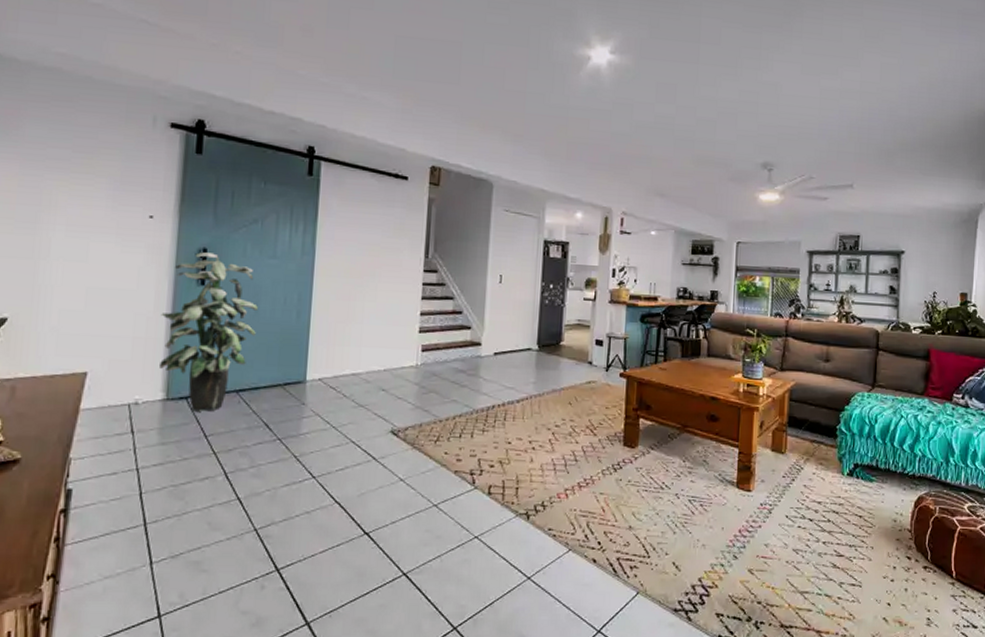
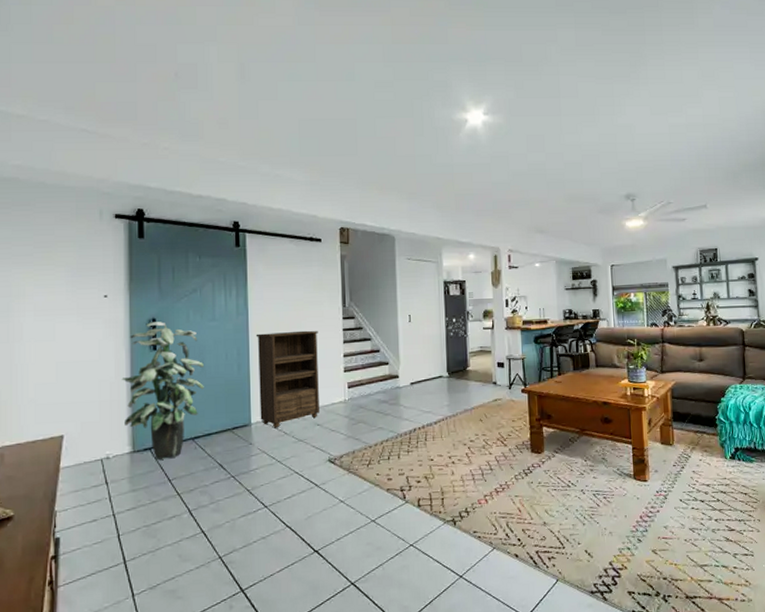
bookshelf: none [317,278,394,389] -> present [255,330,319,428]

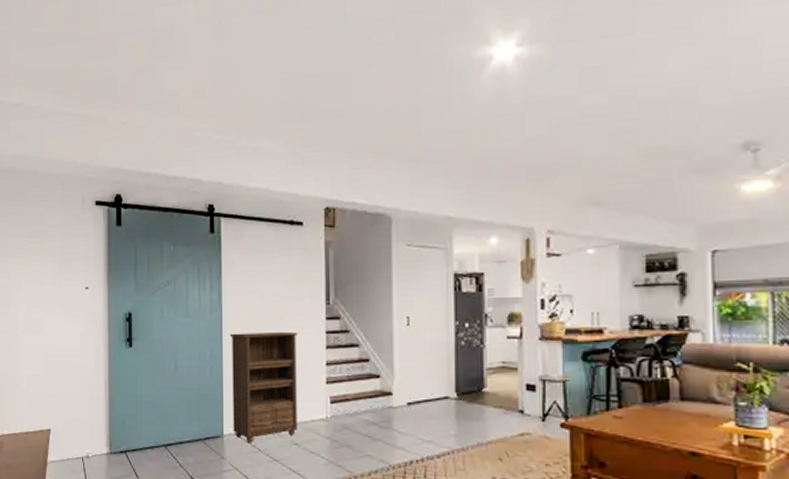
indoor plant: present [121,322,204,460] -> none [100,316,177,465]

